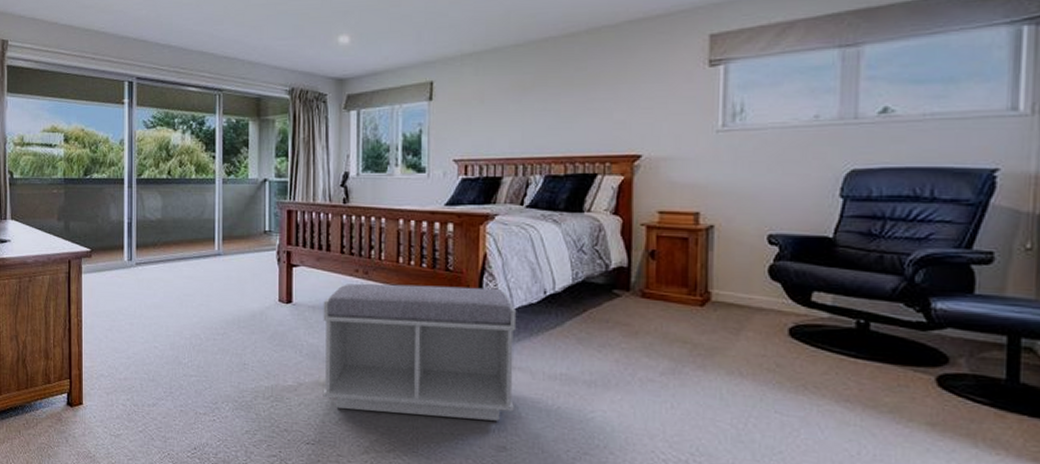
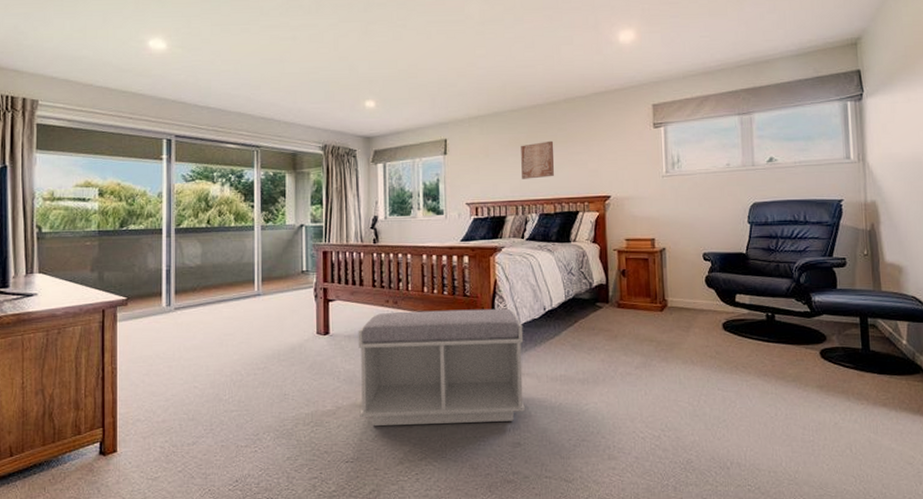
wall art: none [525,83,569,132] -> present [521,140,554,179]

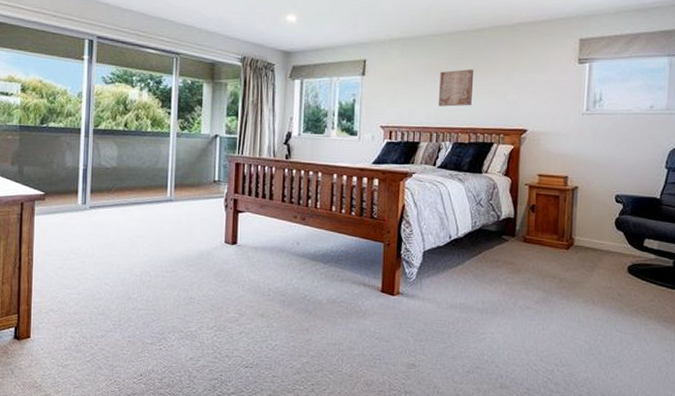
bench: present [358,308,525,427] -> none [261,227,428,343]

